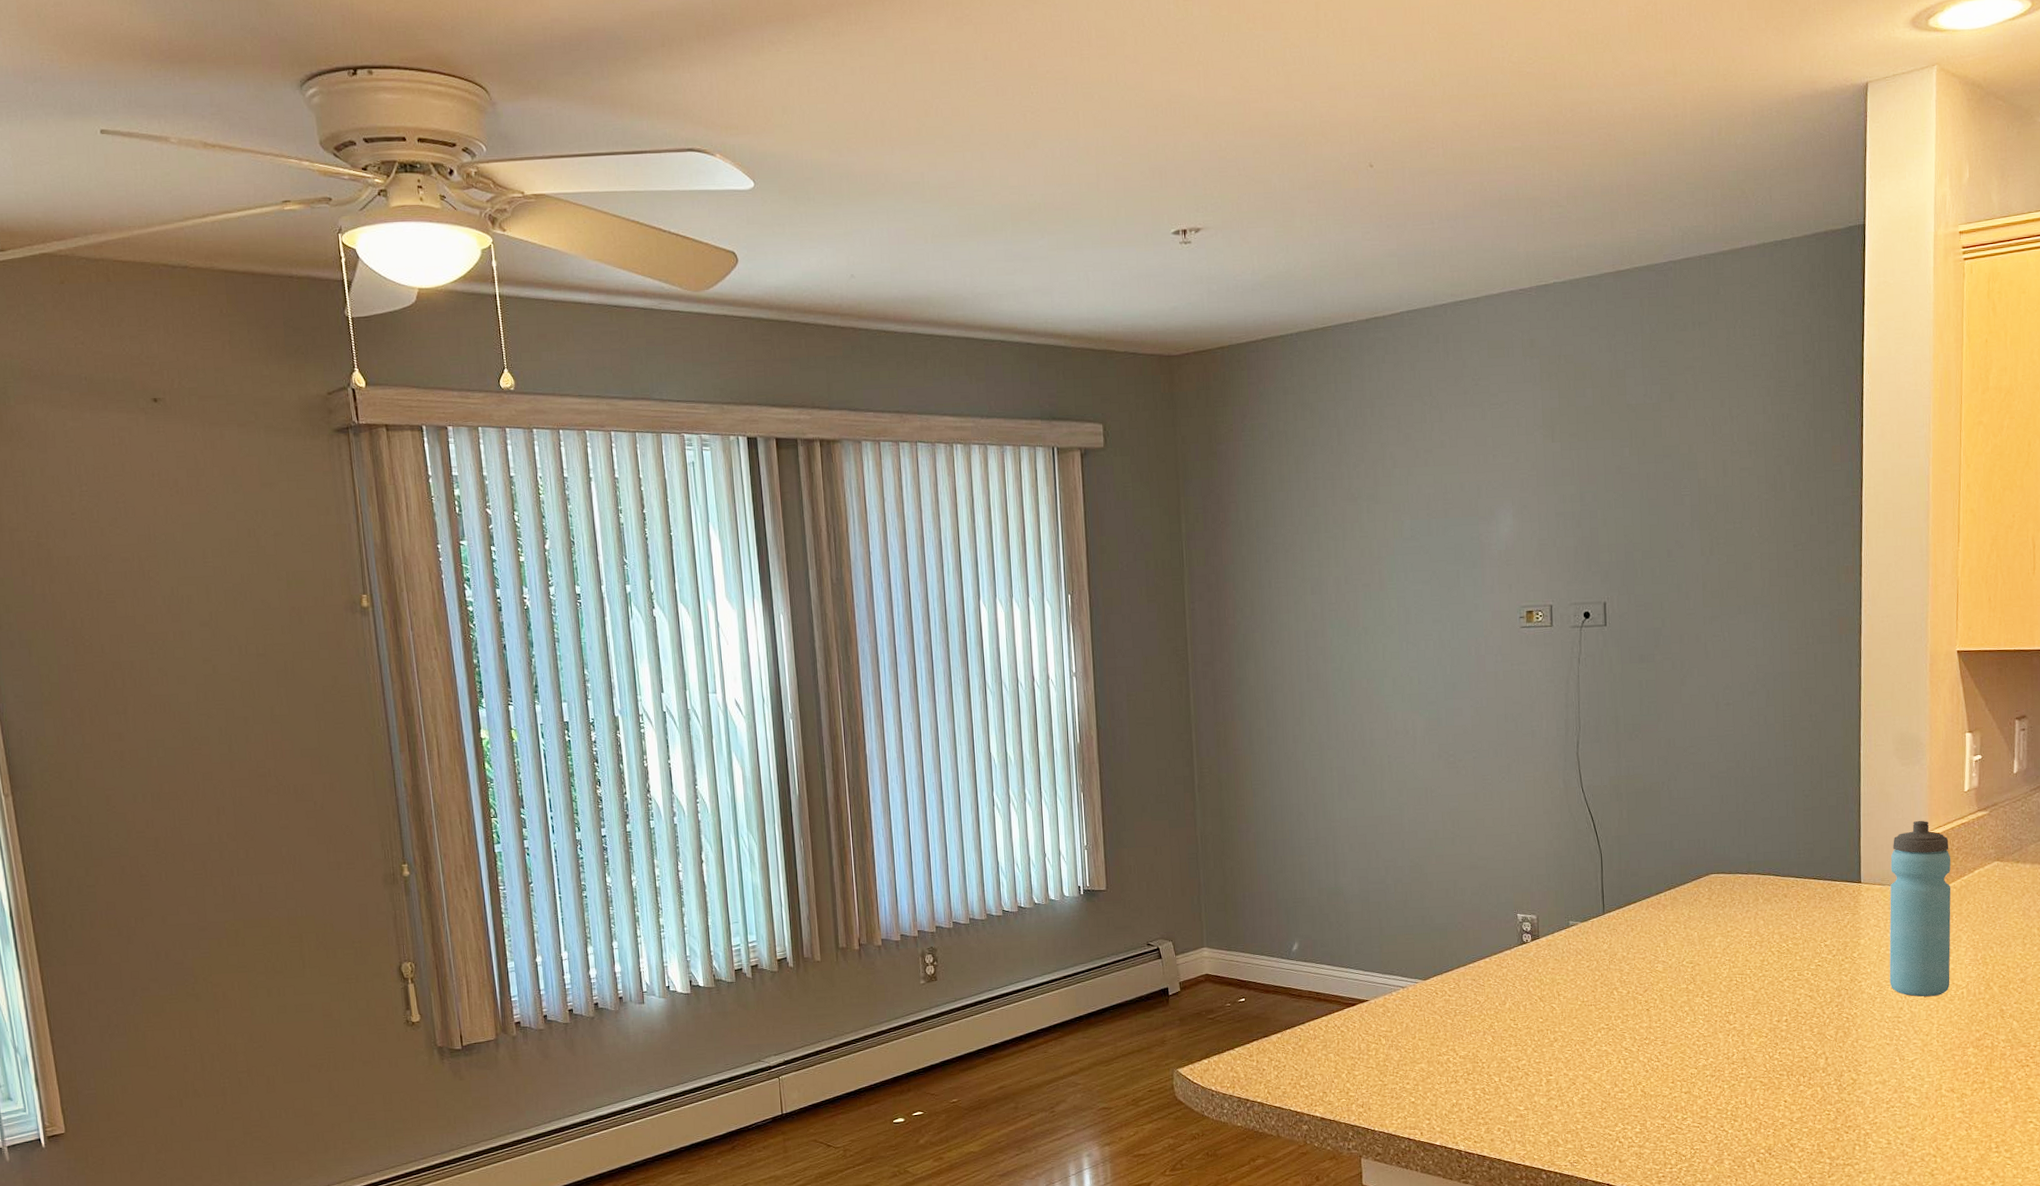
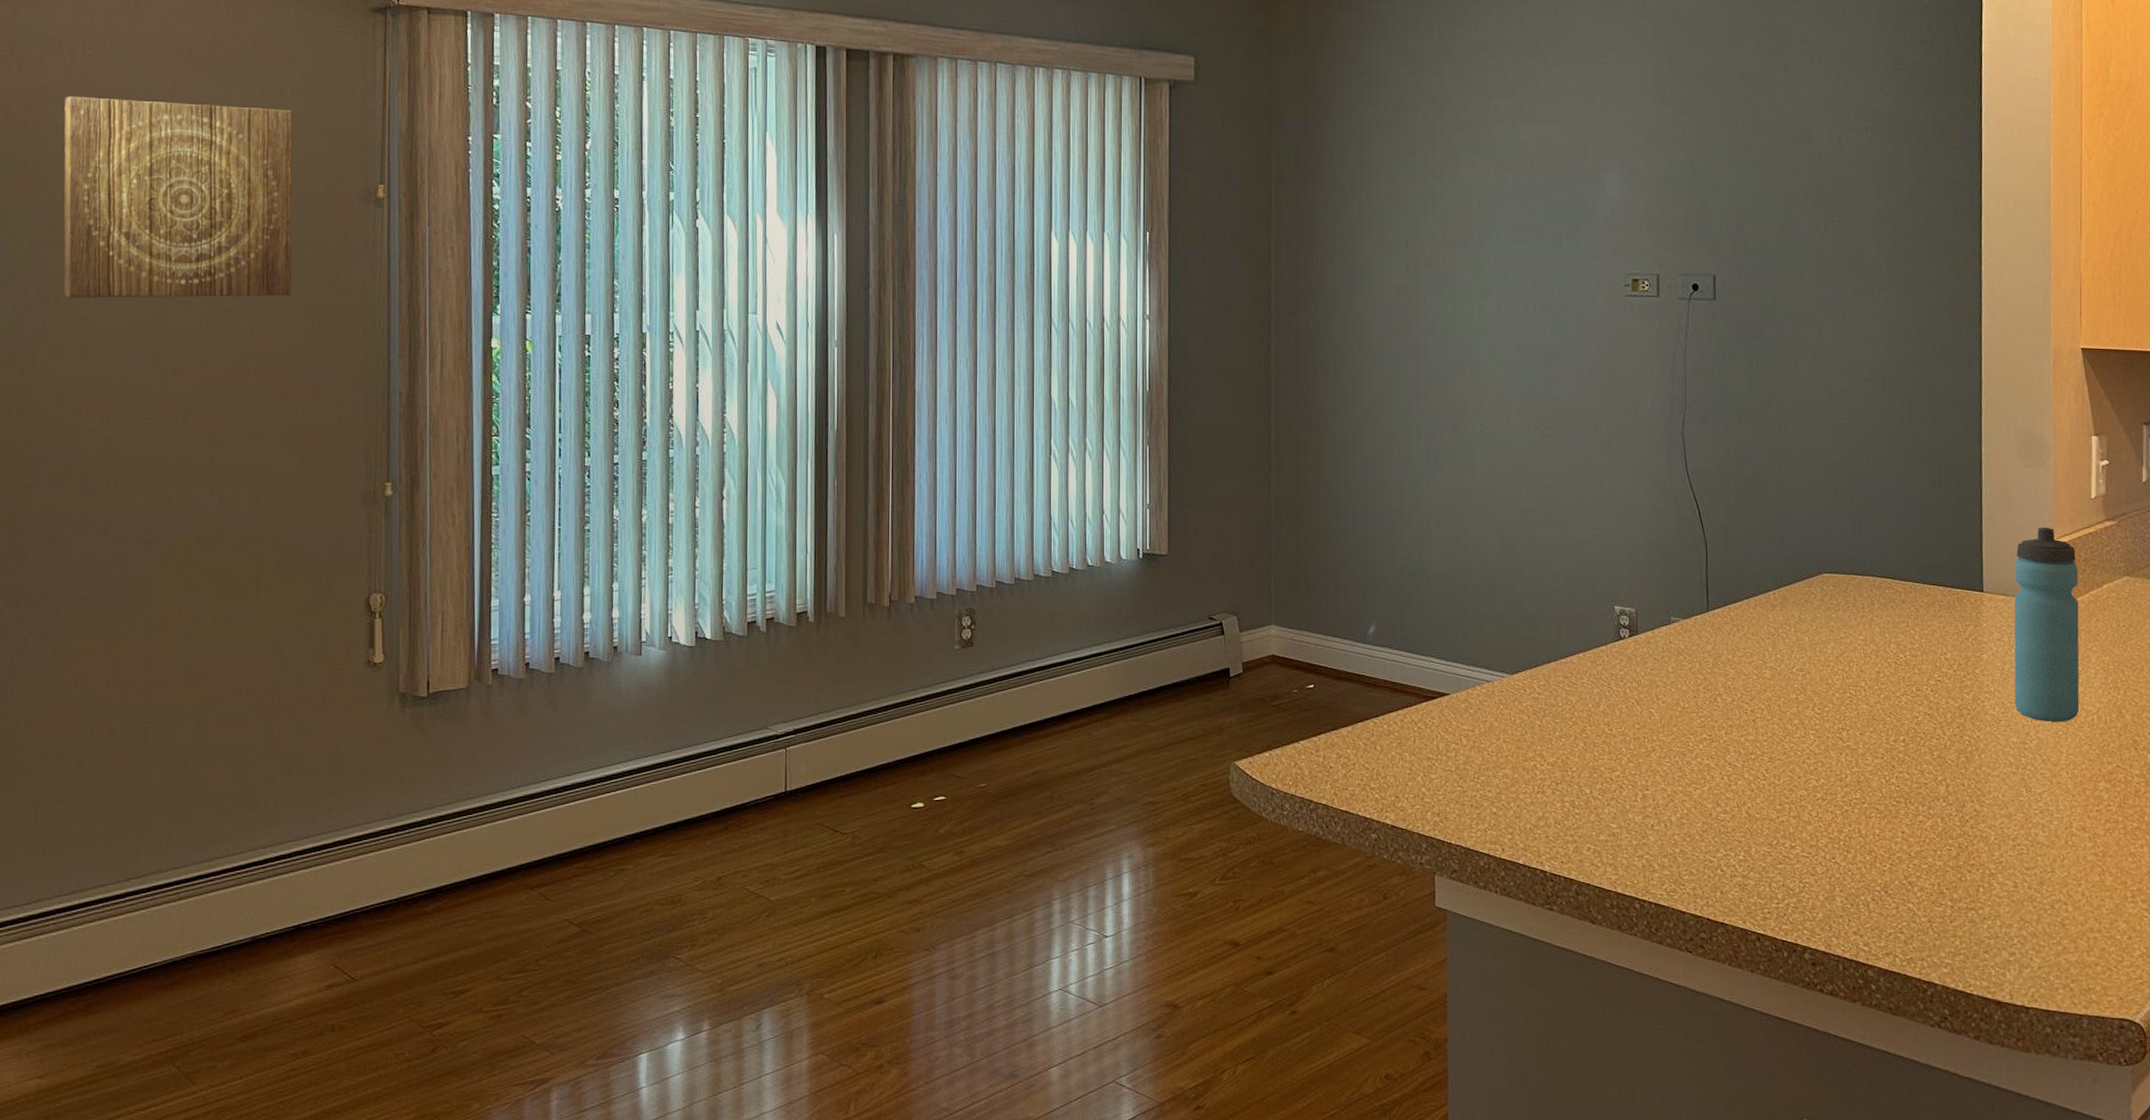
wall art: none [69,530,298,716] -> present [63,96,293,298]

